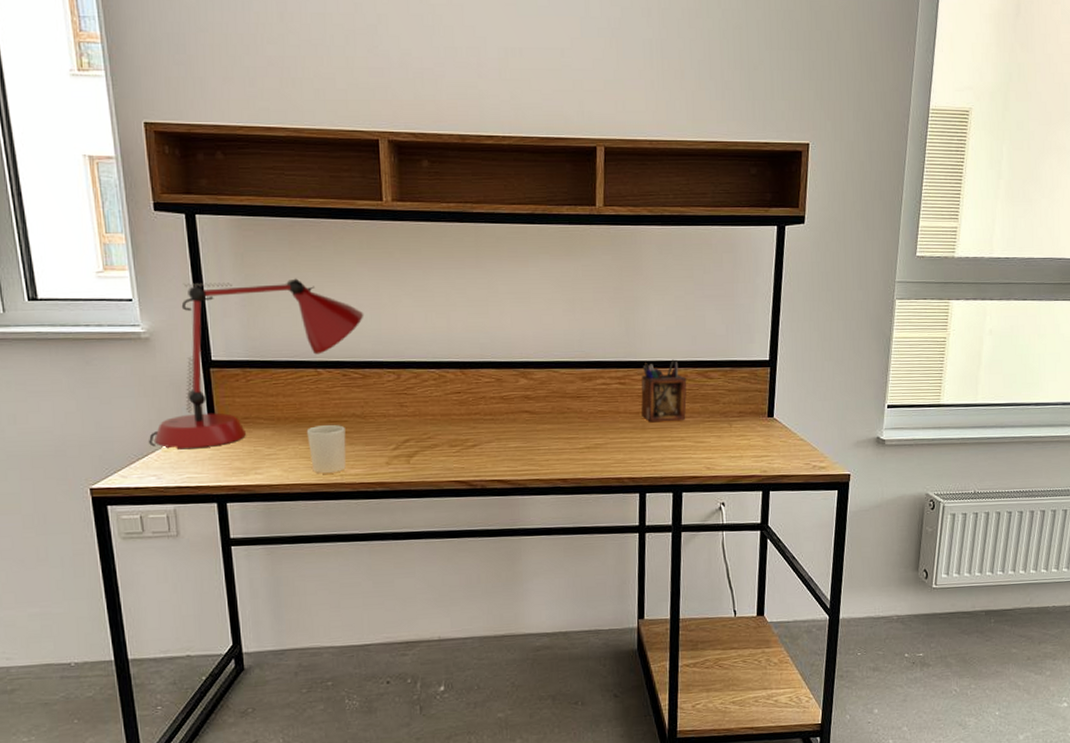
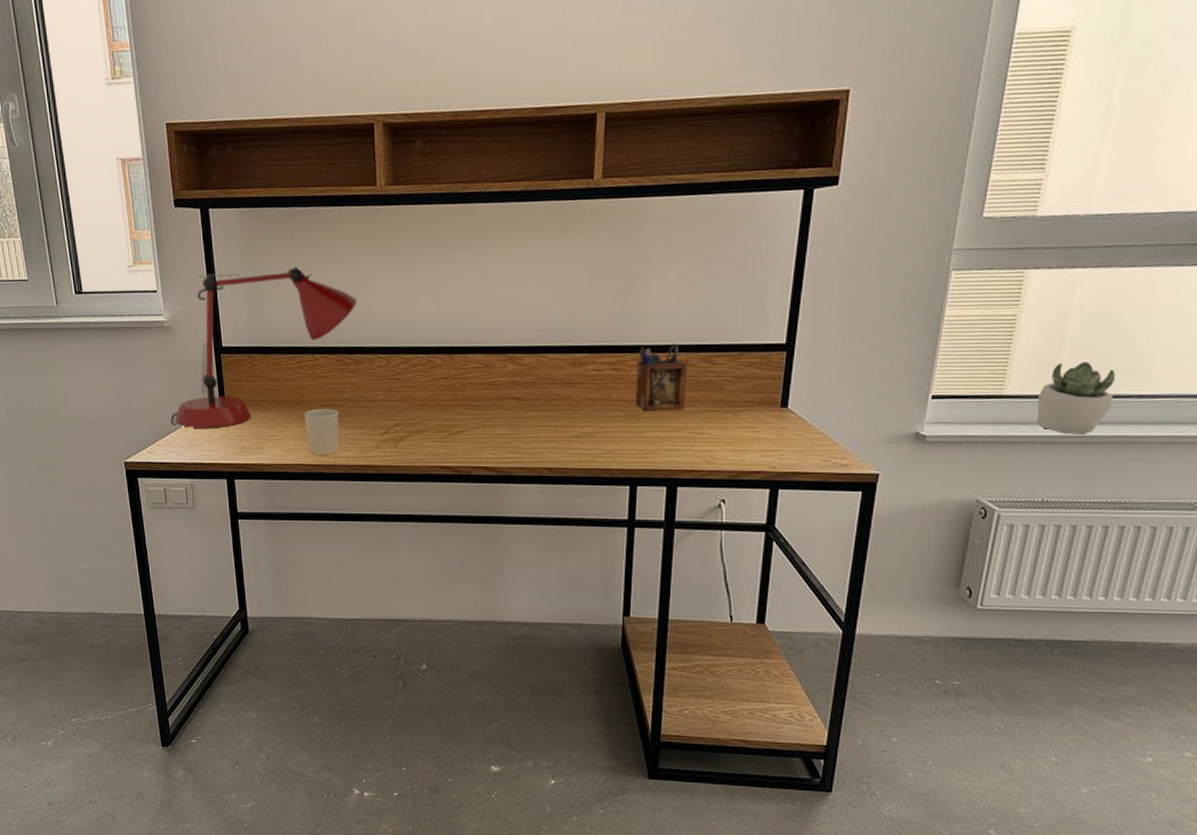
succulent plant: none [965,375,1019,437] -> present [1036,361,1116,436]

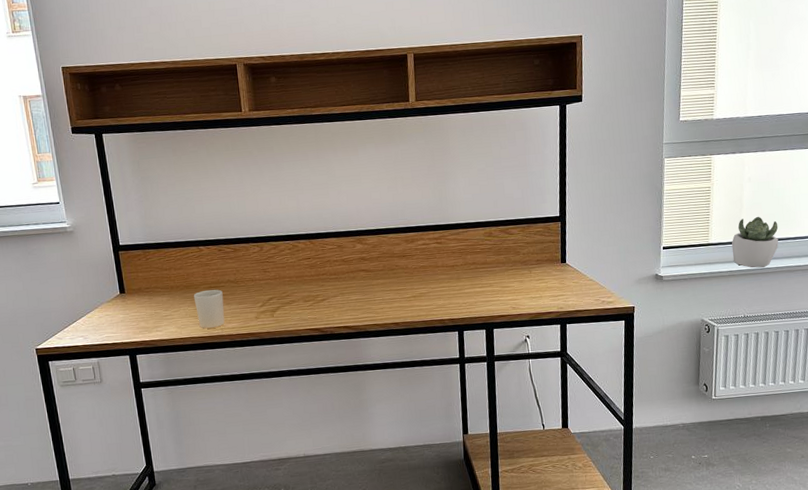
desk lamp: present [170,266,358,428] -> none [76,177,233,315]
desk organizer: present [636,343,688,412] -> none [454,220,493,274]

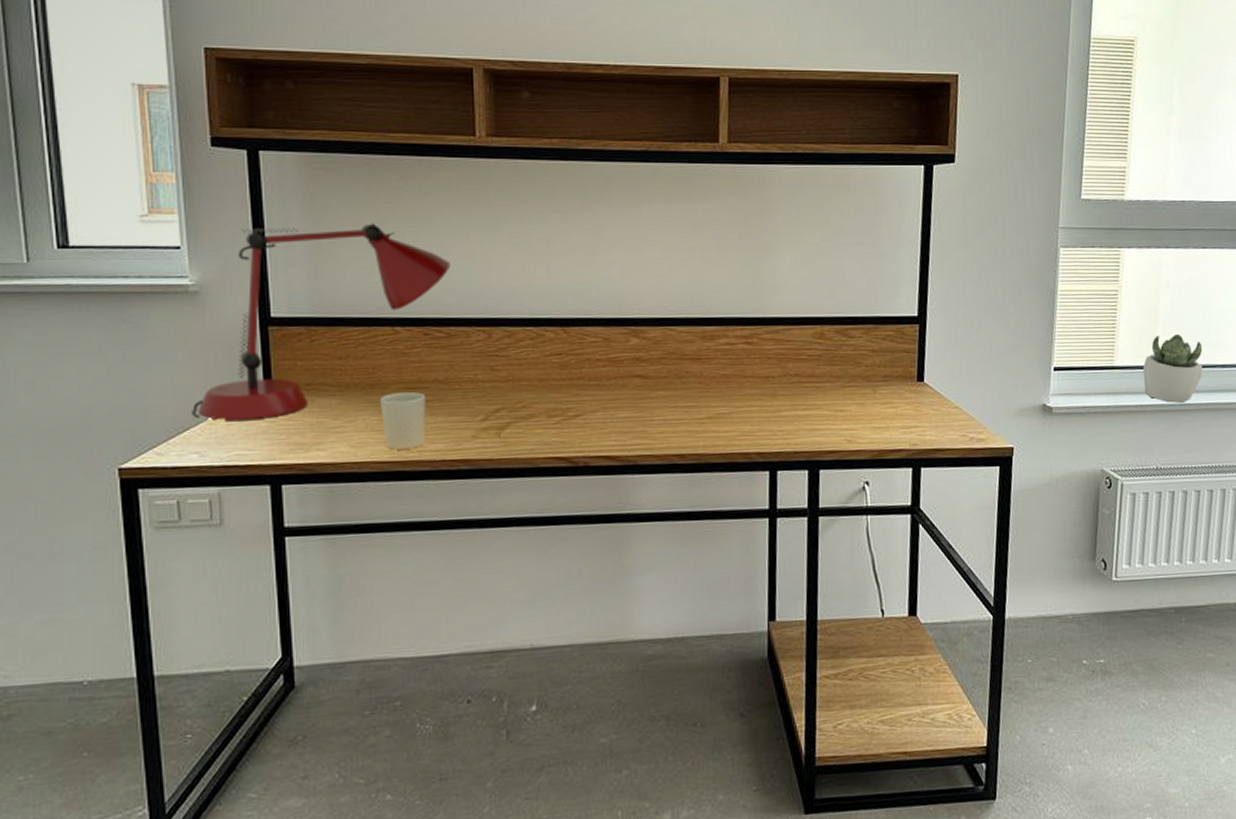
desk lamp: none [76,177,233,315] -> present [190,223,451,421]

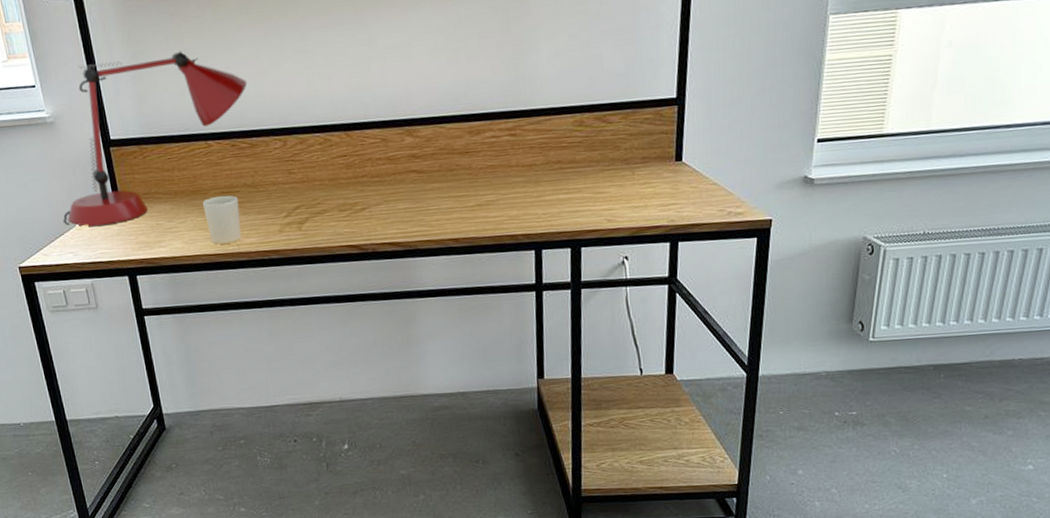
succulent plant: present [1142,333,1203,404] -> none [915,95,985,168]

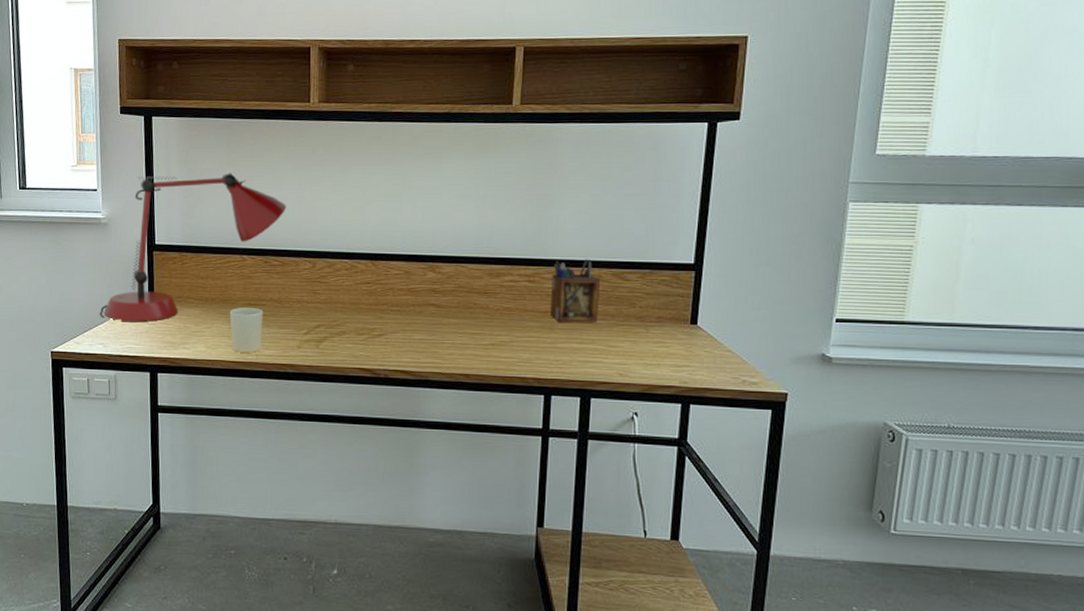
desk organizer: none [533,104,584,175] -> present [550,259,601,323]

